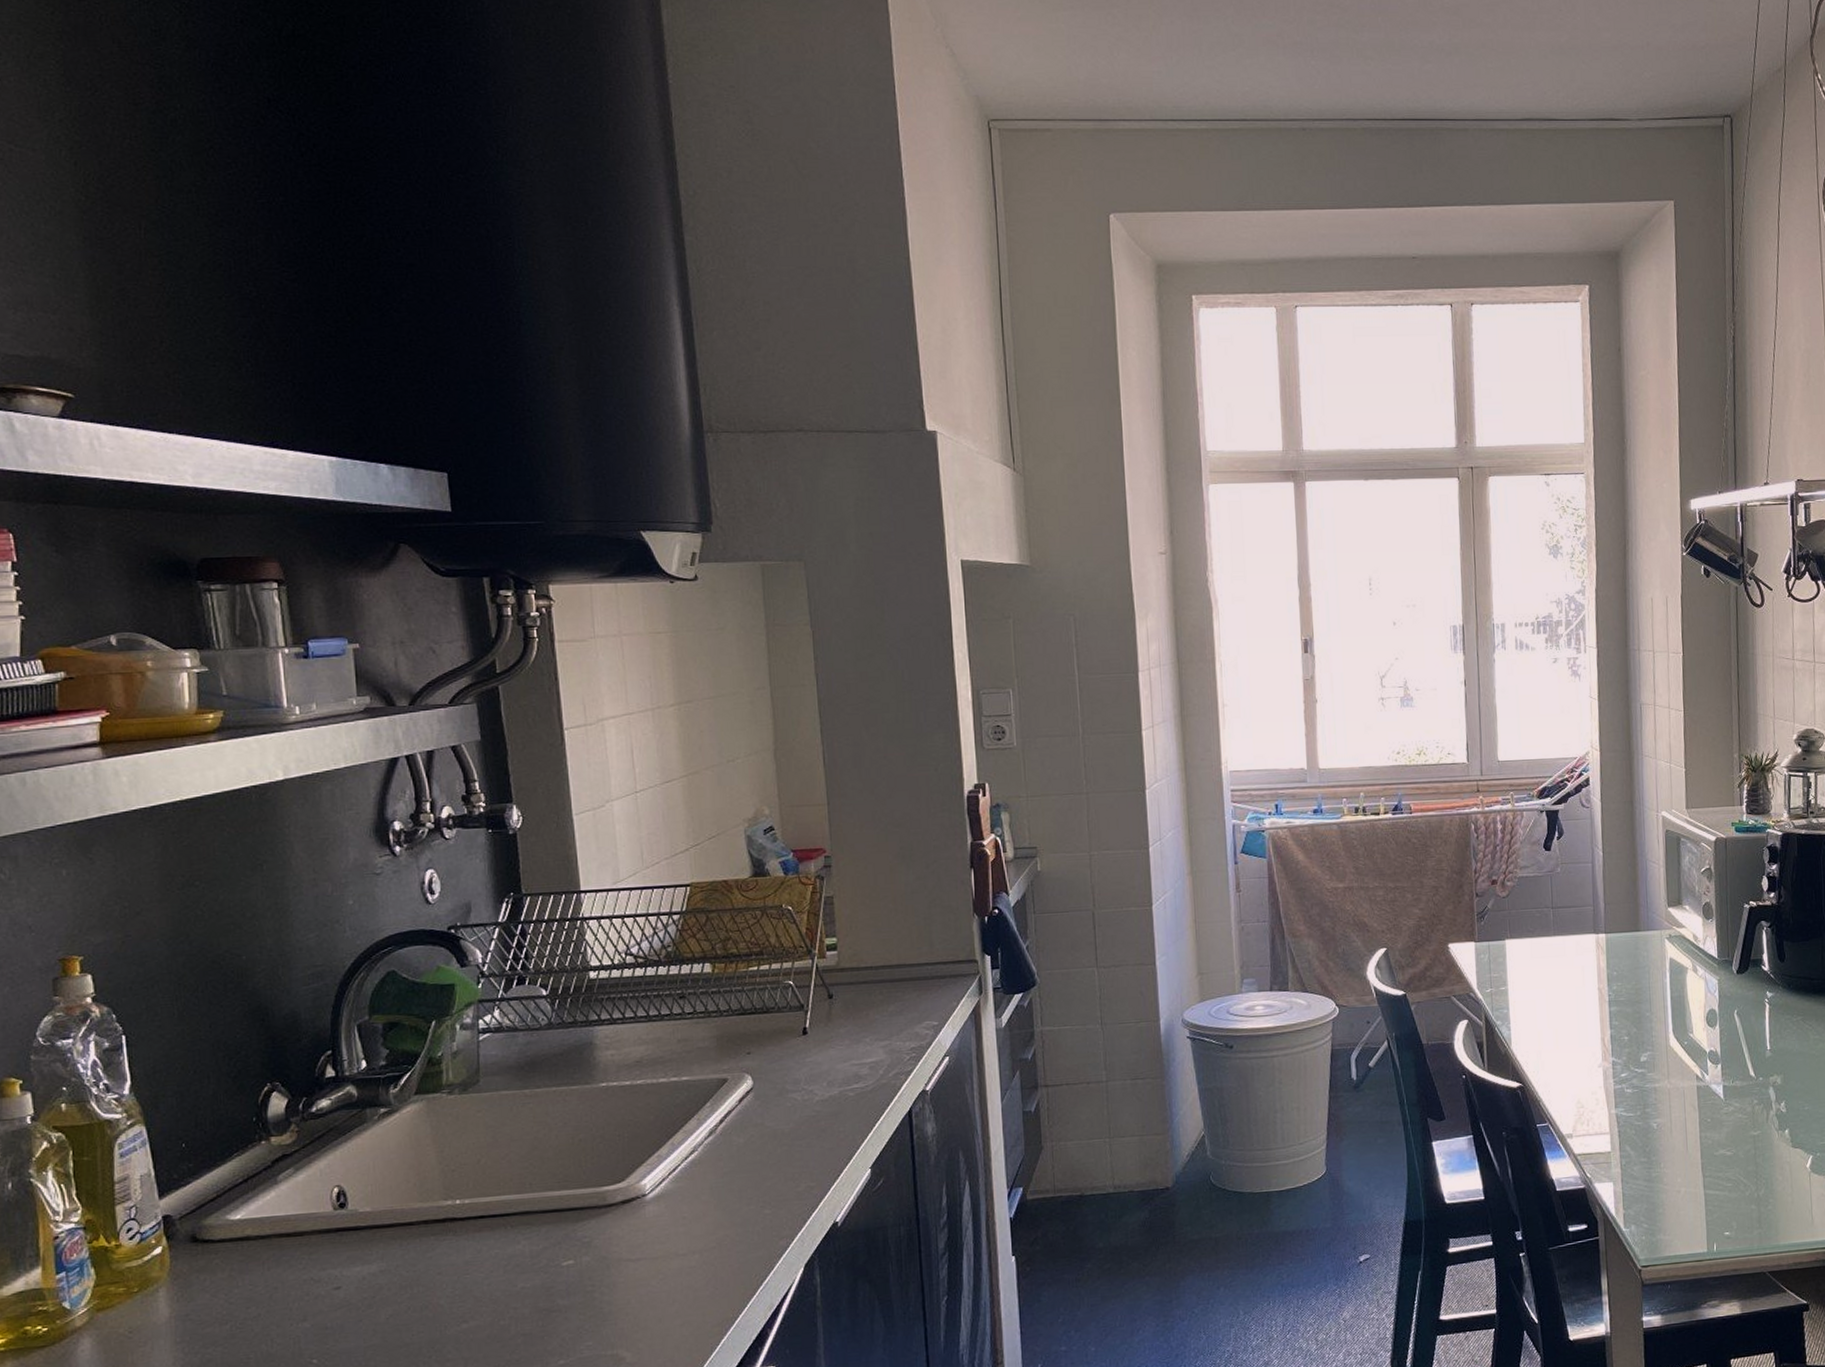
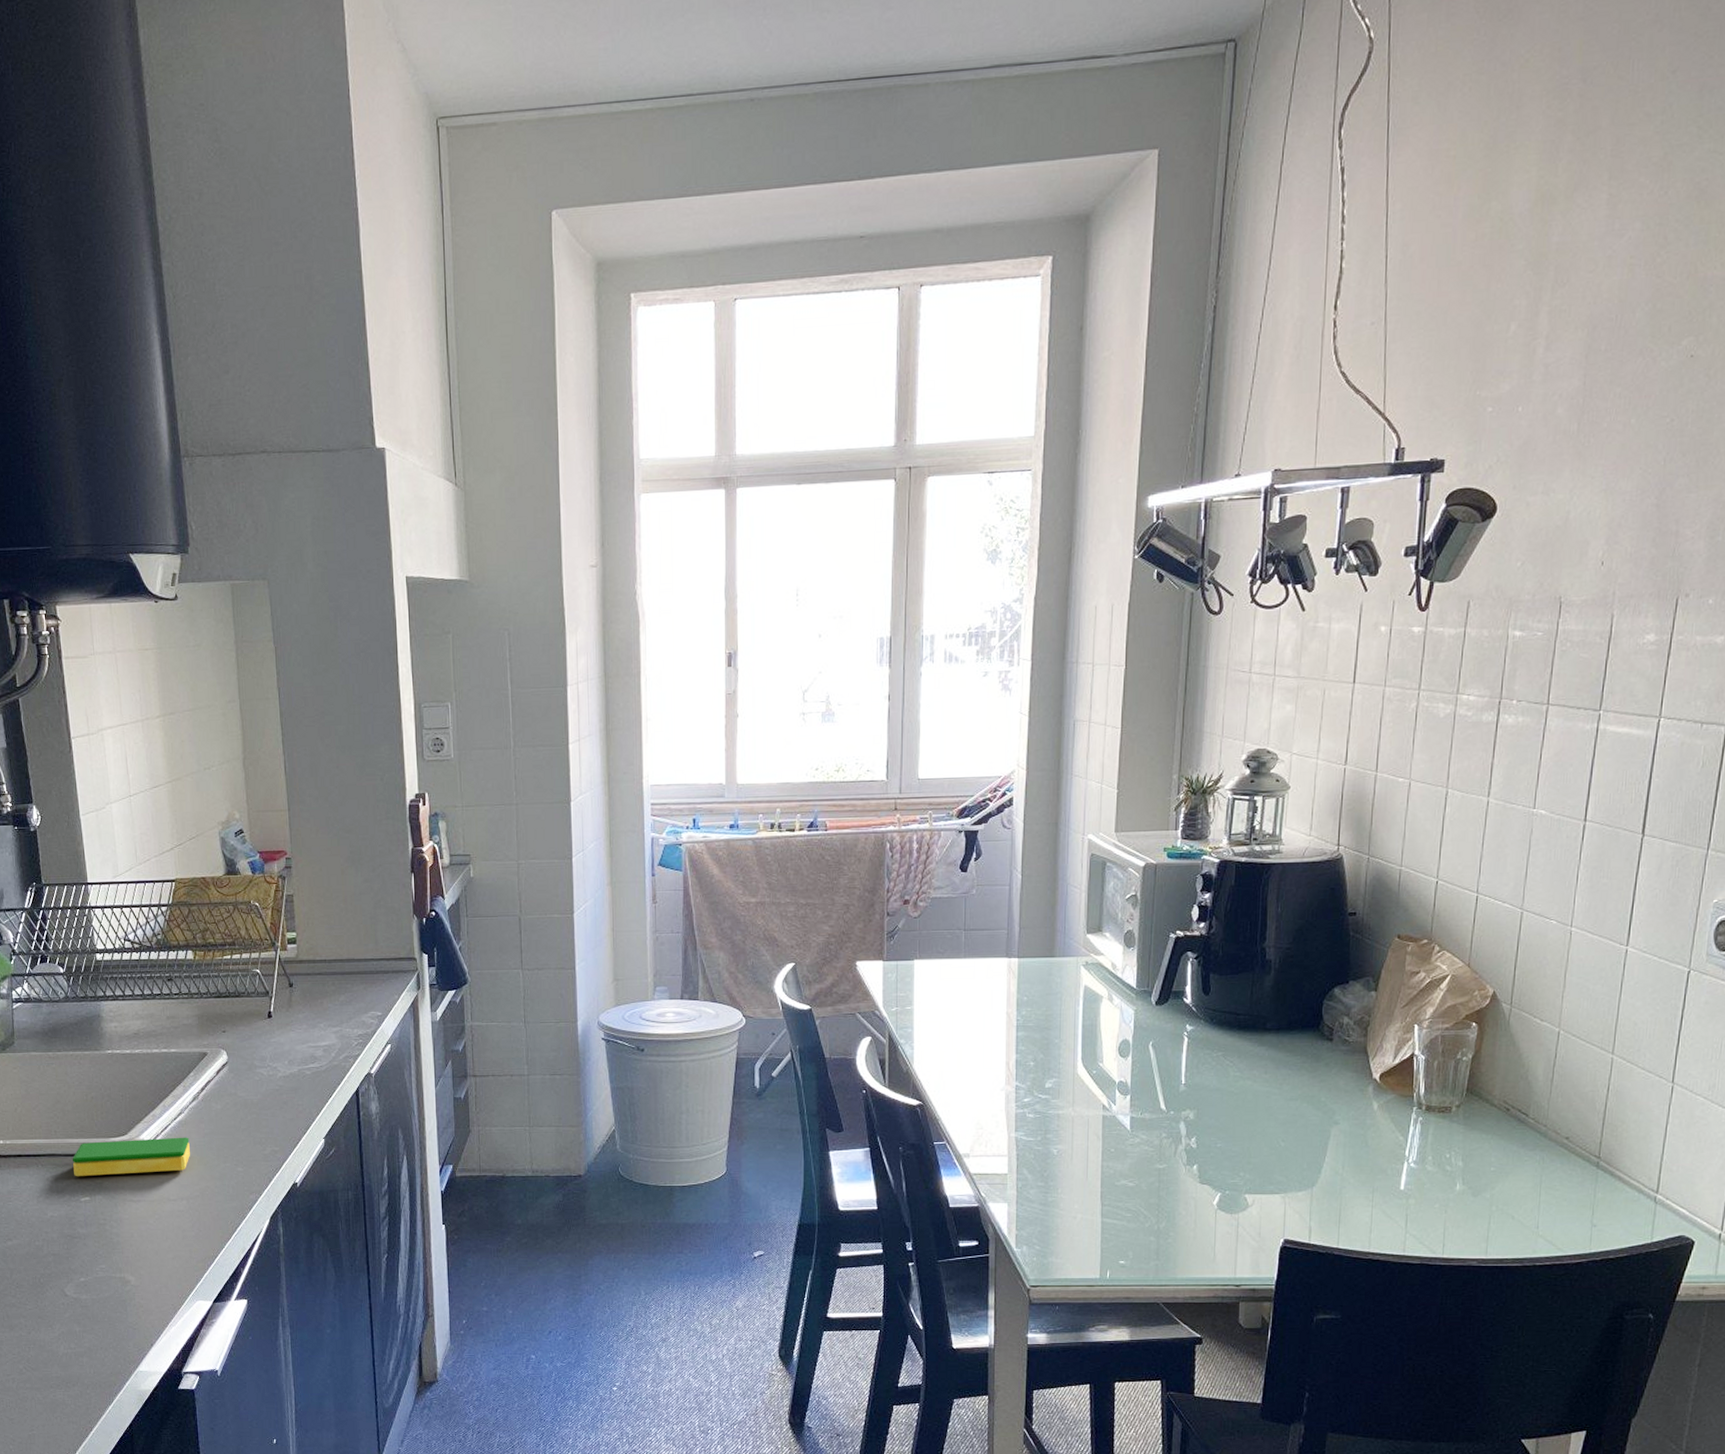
dish sponge: none [551,1178,706,1237] -> present [72,1137,191,1177]

